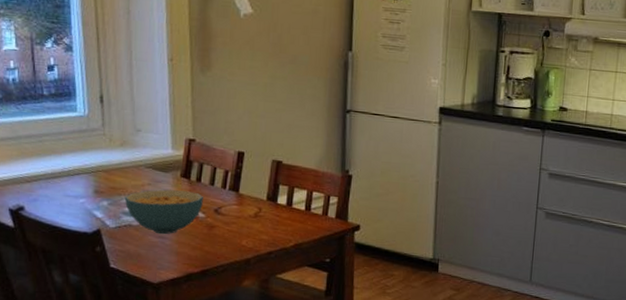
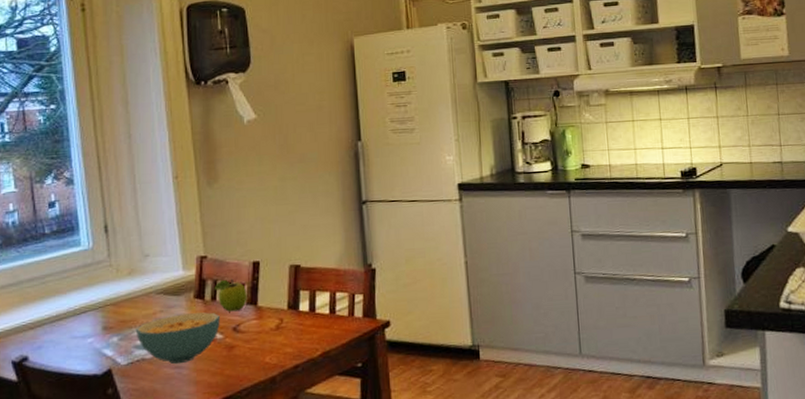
fruit: none [199,164,230,195] -> present [214,278,247,312]

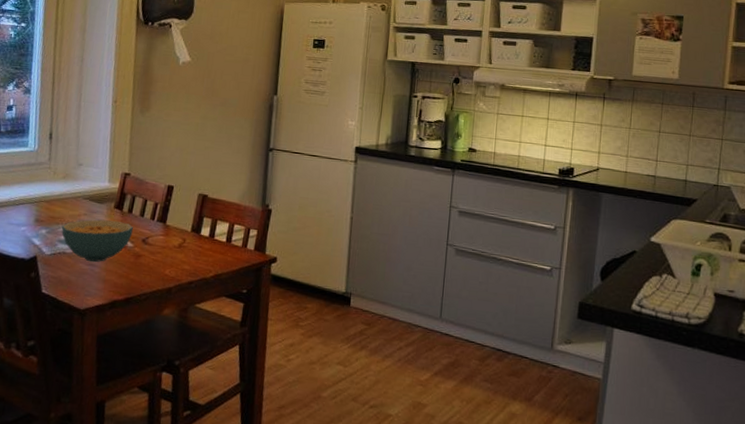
fruit: present [214,278,247,312] -> none [132,197,159,226]

